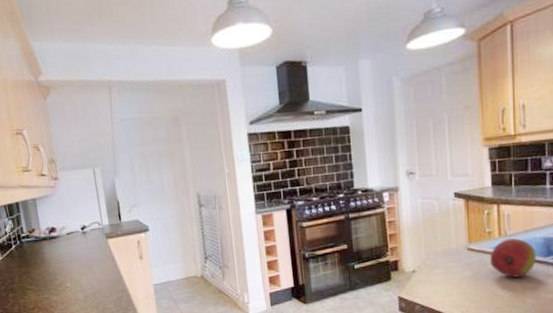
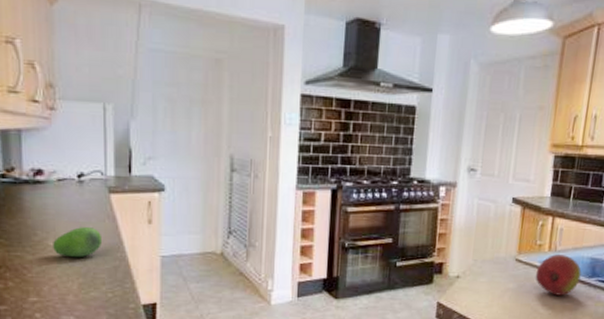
fruit: none [70,268,107,294] -> present [53,227,103,258]

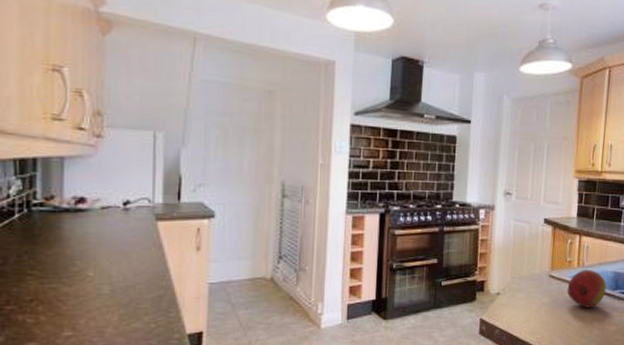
fruit: present [53,227,103,258] -> none [93,256,148,288]

